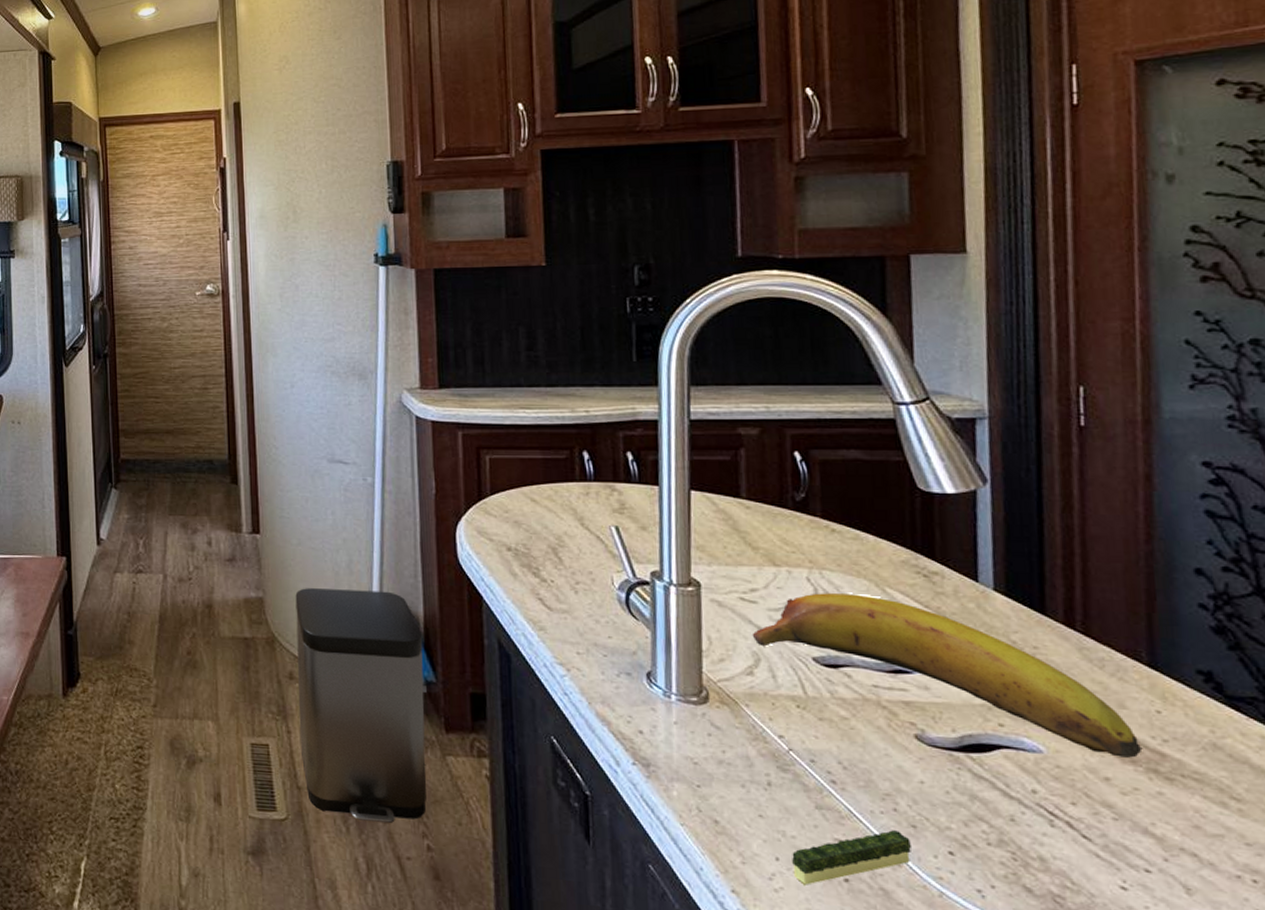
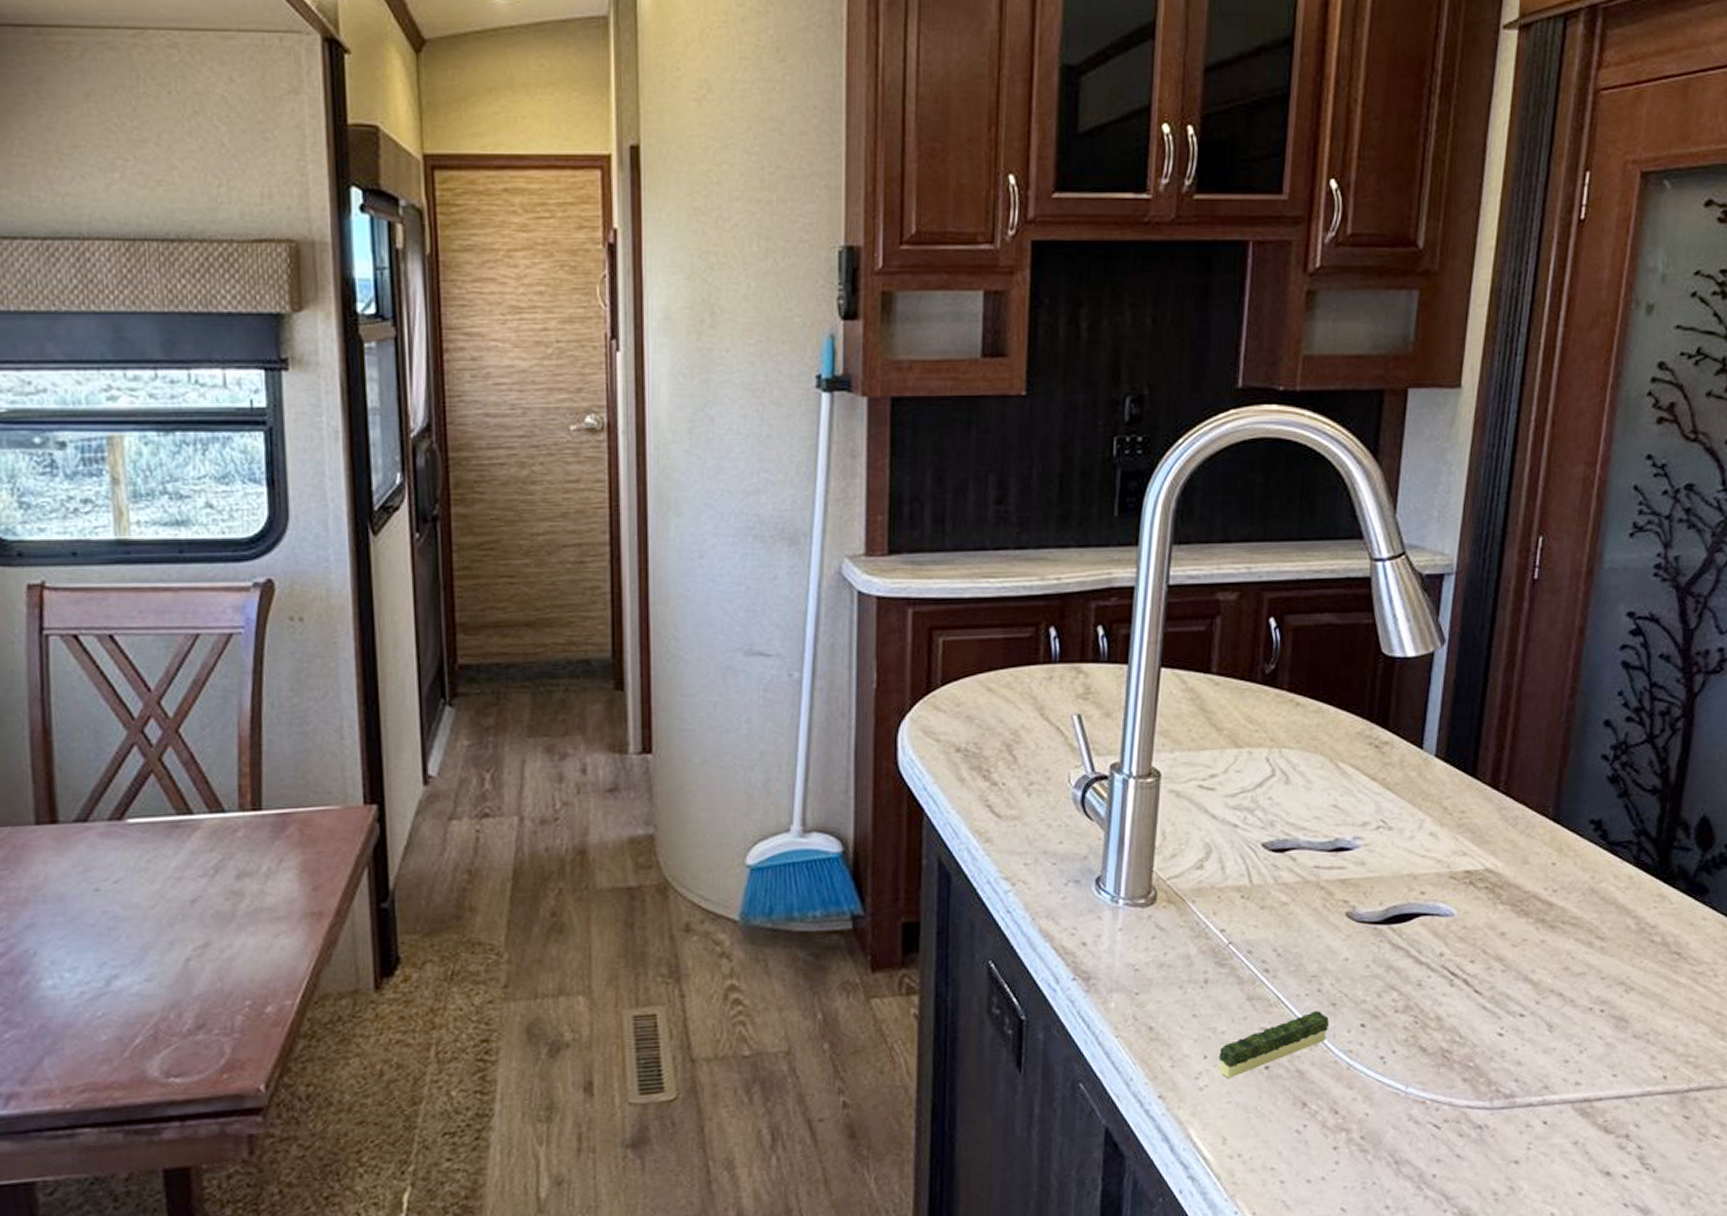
pedal bin: present [295,588,427,824] -> none [695,813,851,1088]
fruit: present [752,593,1141,758] -> none [1206,772,1535,912]

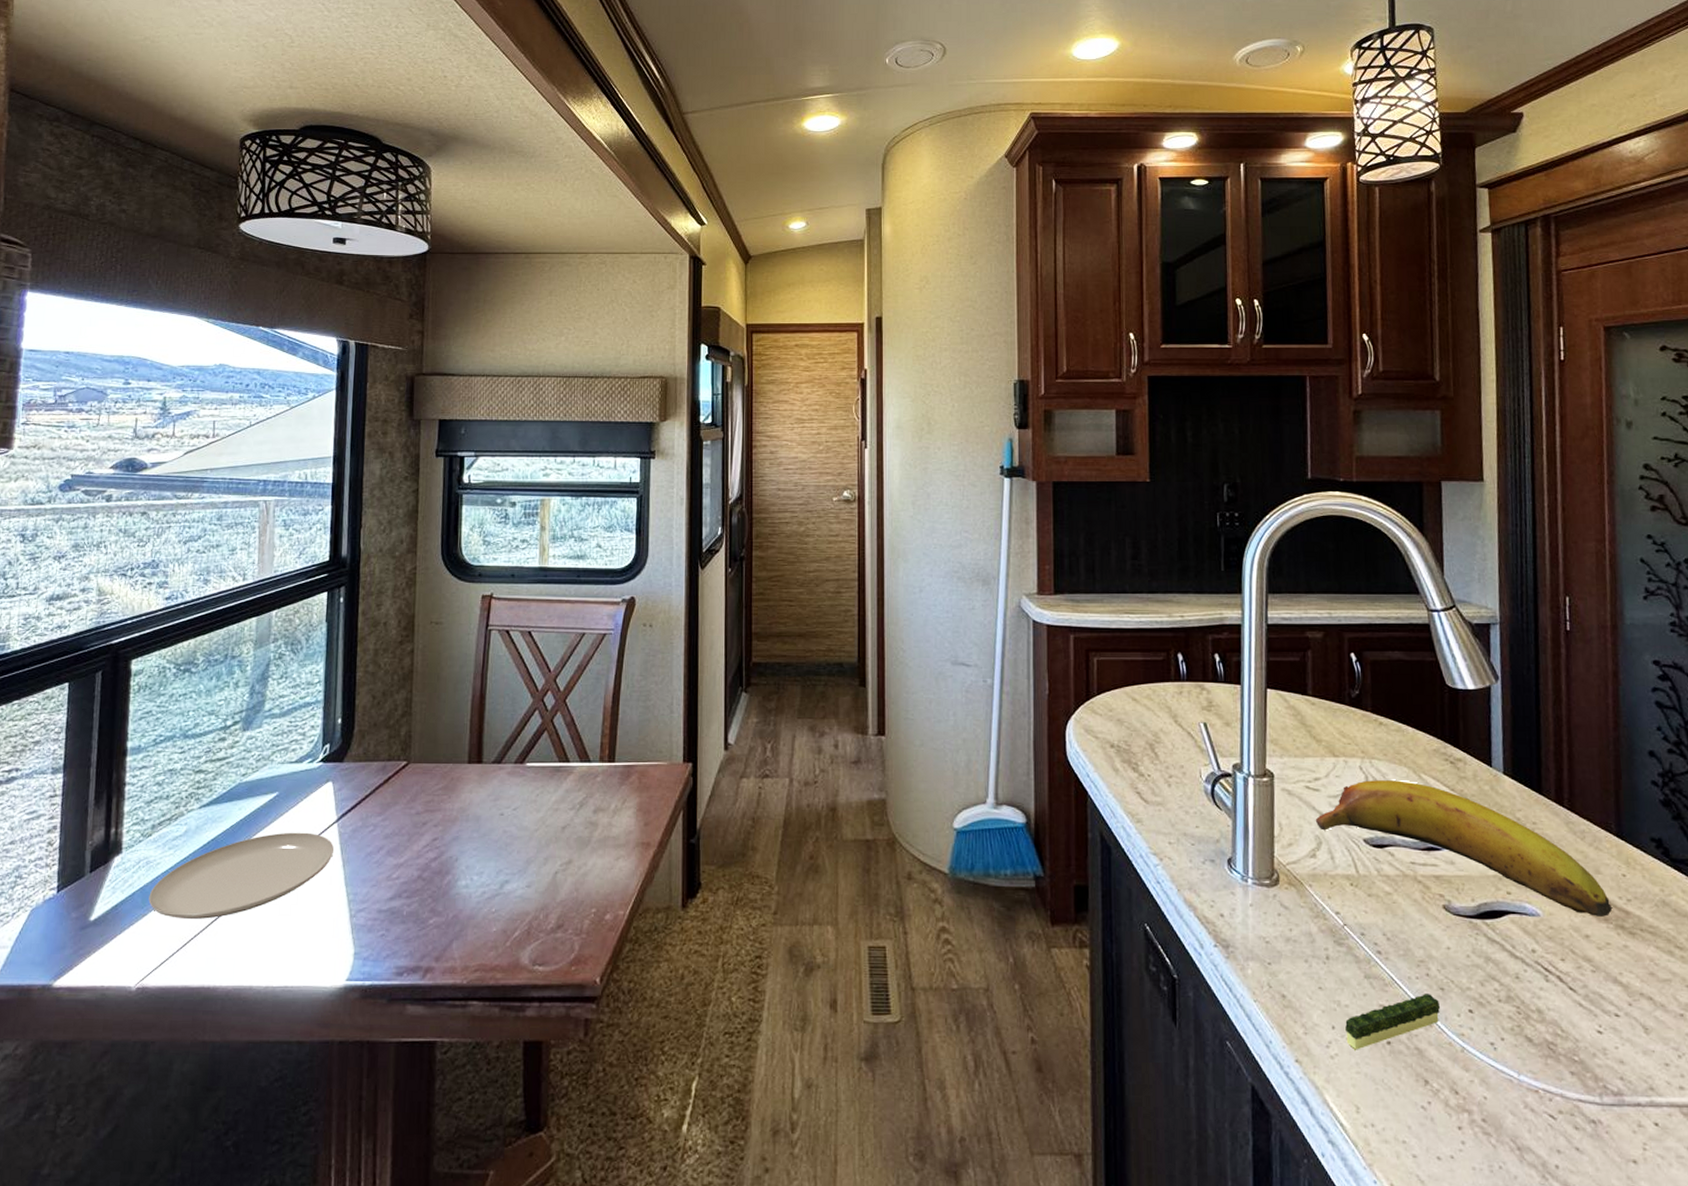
fruit: none [1206,772,1535,912] -> present [1315,780,1612,917]

